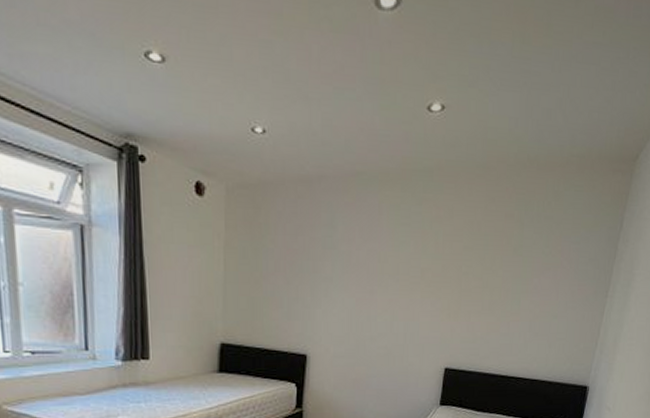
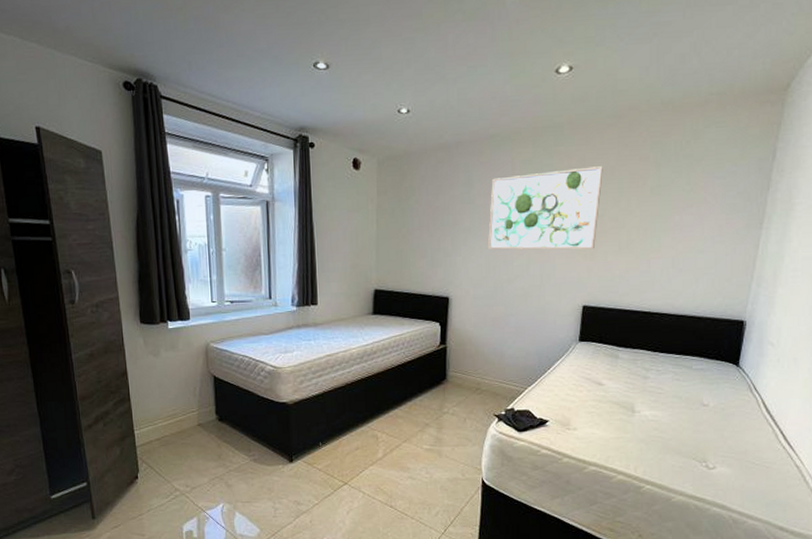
wall art: none [351,219,470,308] -> present [488,166,603,250]

